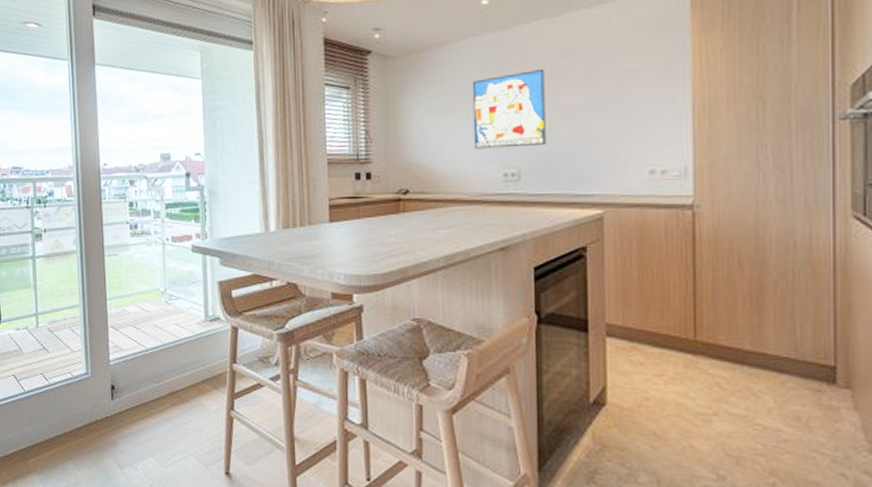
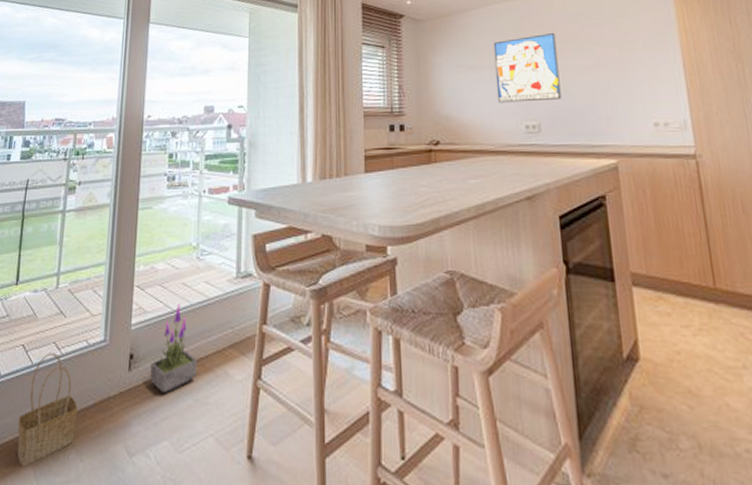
basket: none [19,382,71,473] -> present [17,353,78,466]
potted plant: none [131,342,174,419] -> present [150,303,197,393]

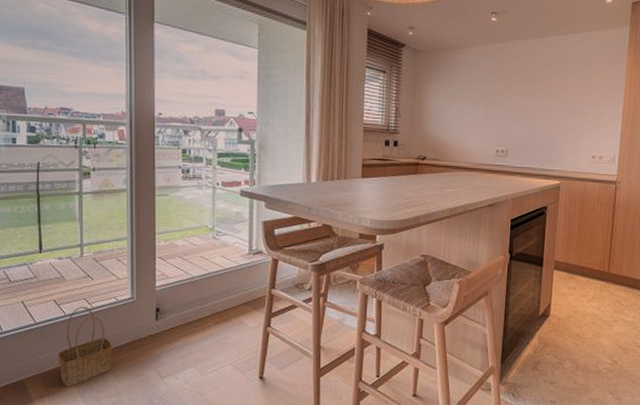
potted plant: present [150,303,197,393] -> none [175,271,216,336]
wall art: present [493,33,562,103] -> none [476,75,531,131]

